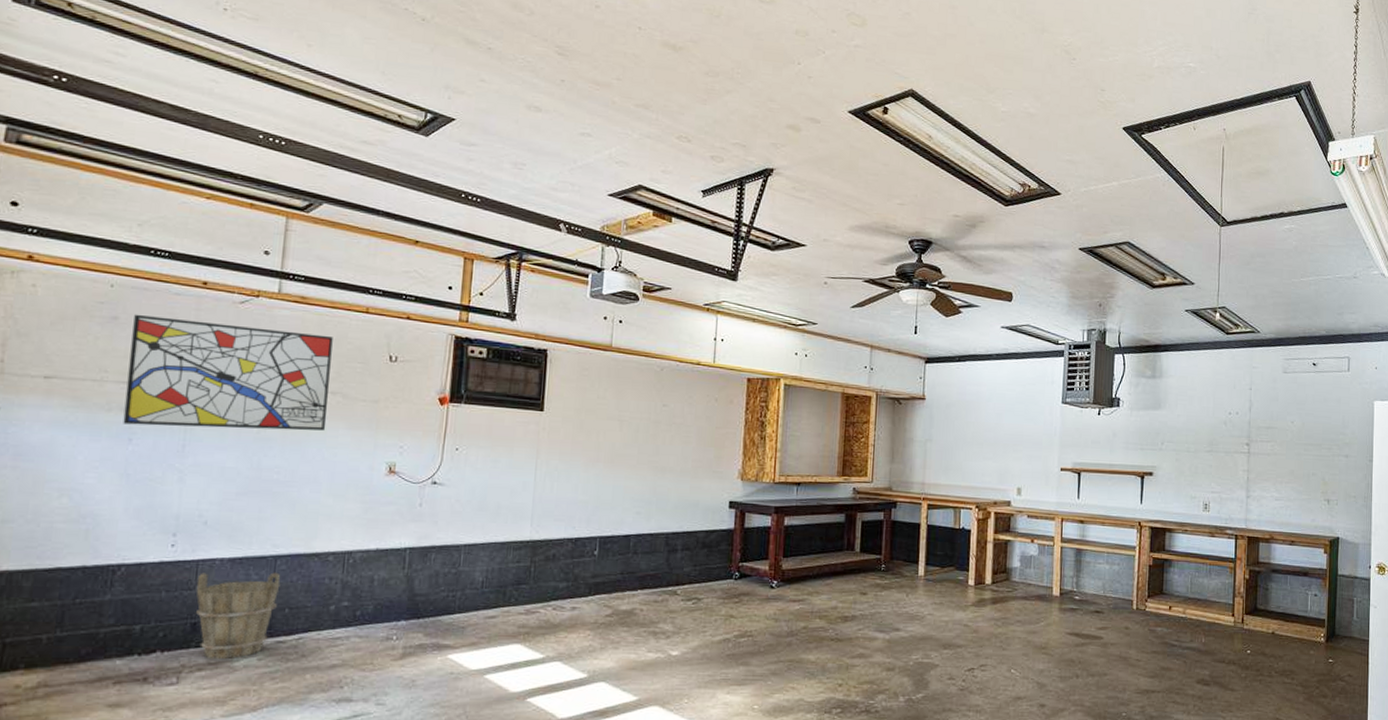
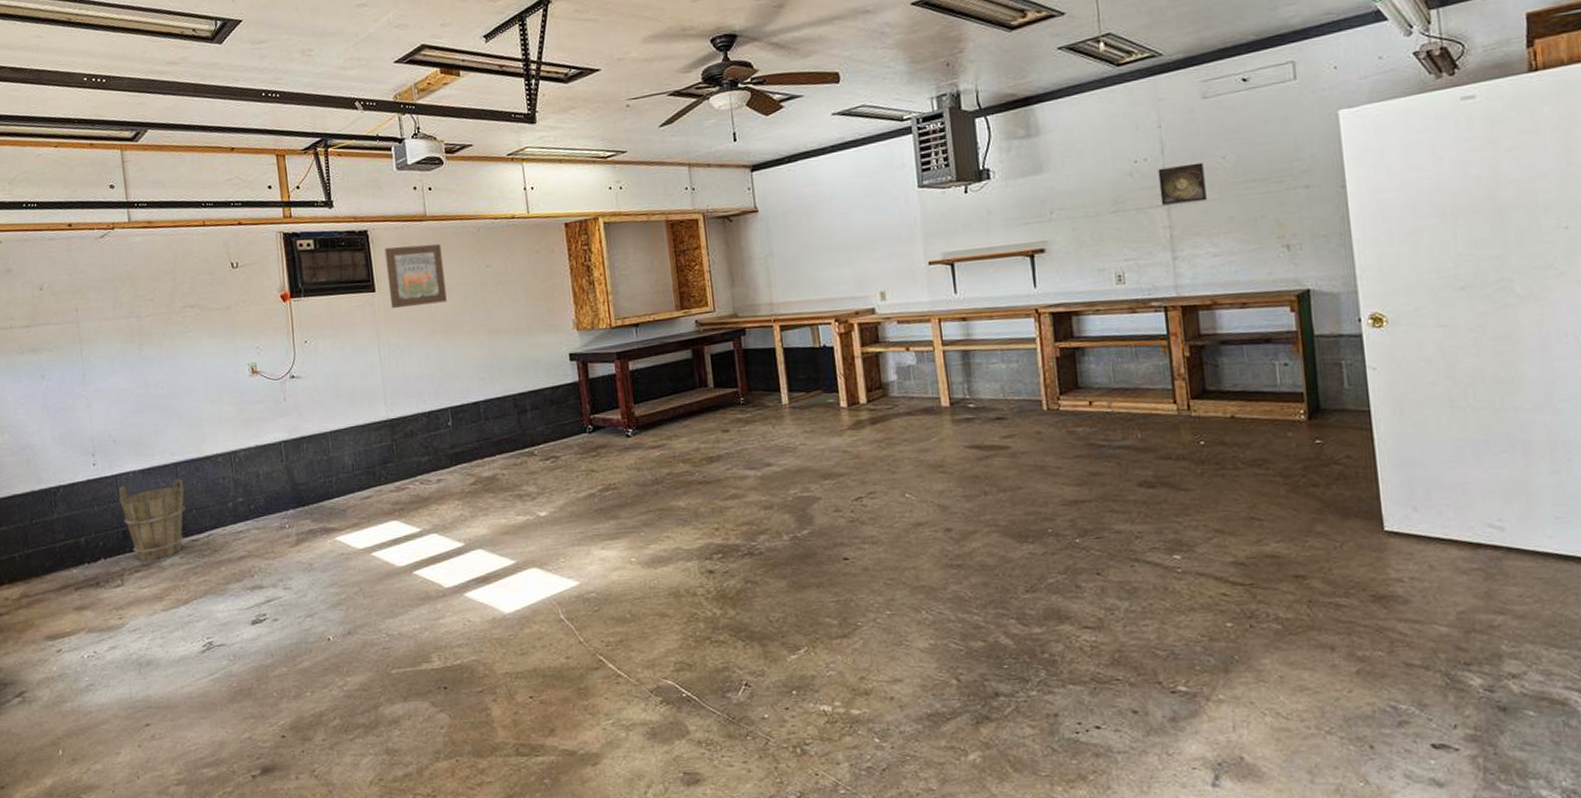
wall art: present [123,314,333,431] -> none [23,254,192,363]
wall art: none [557,370,621,433] -> present [384,244,447,309]
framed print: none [1244,422,1278,454] -> present [1158,162,1207,206]

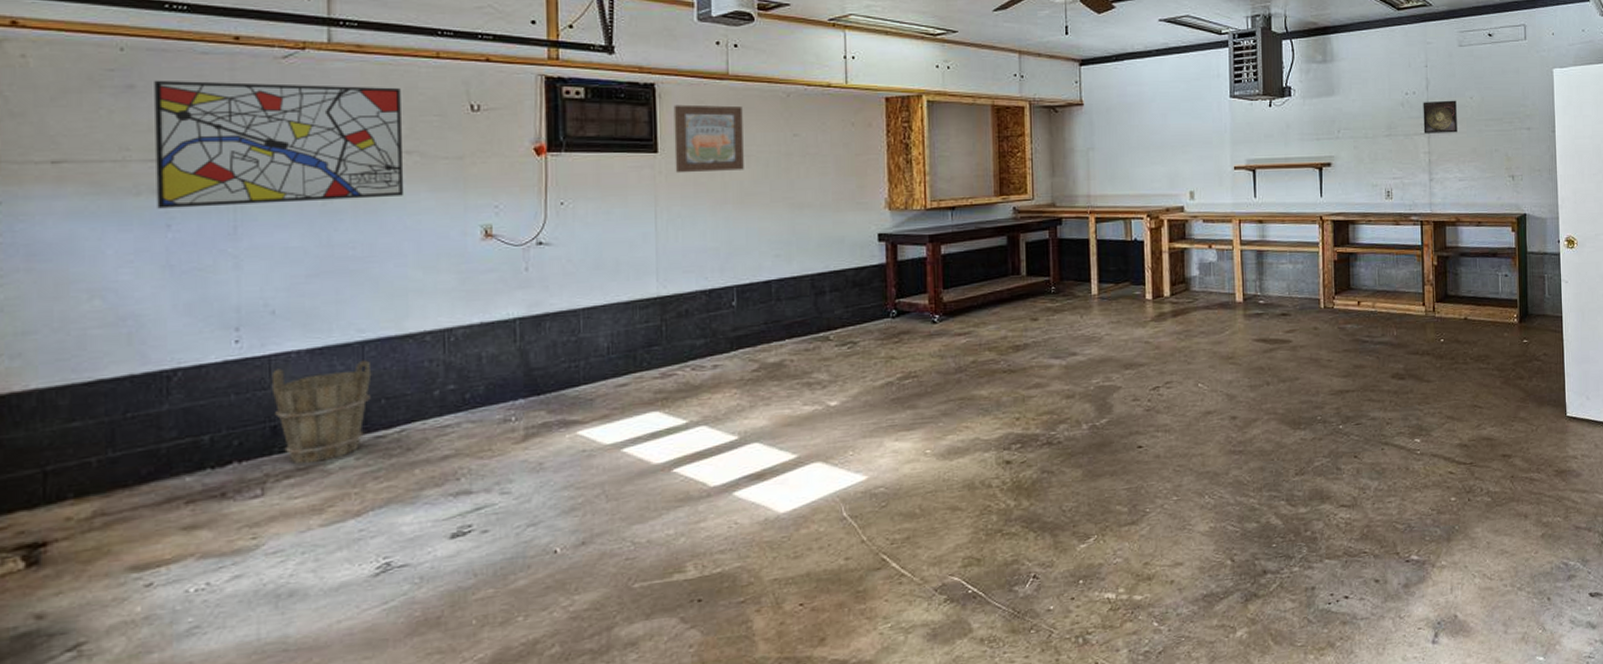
wall art: none [23,254,192,363] -> present [154,80,404,209]

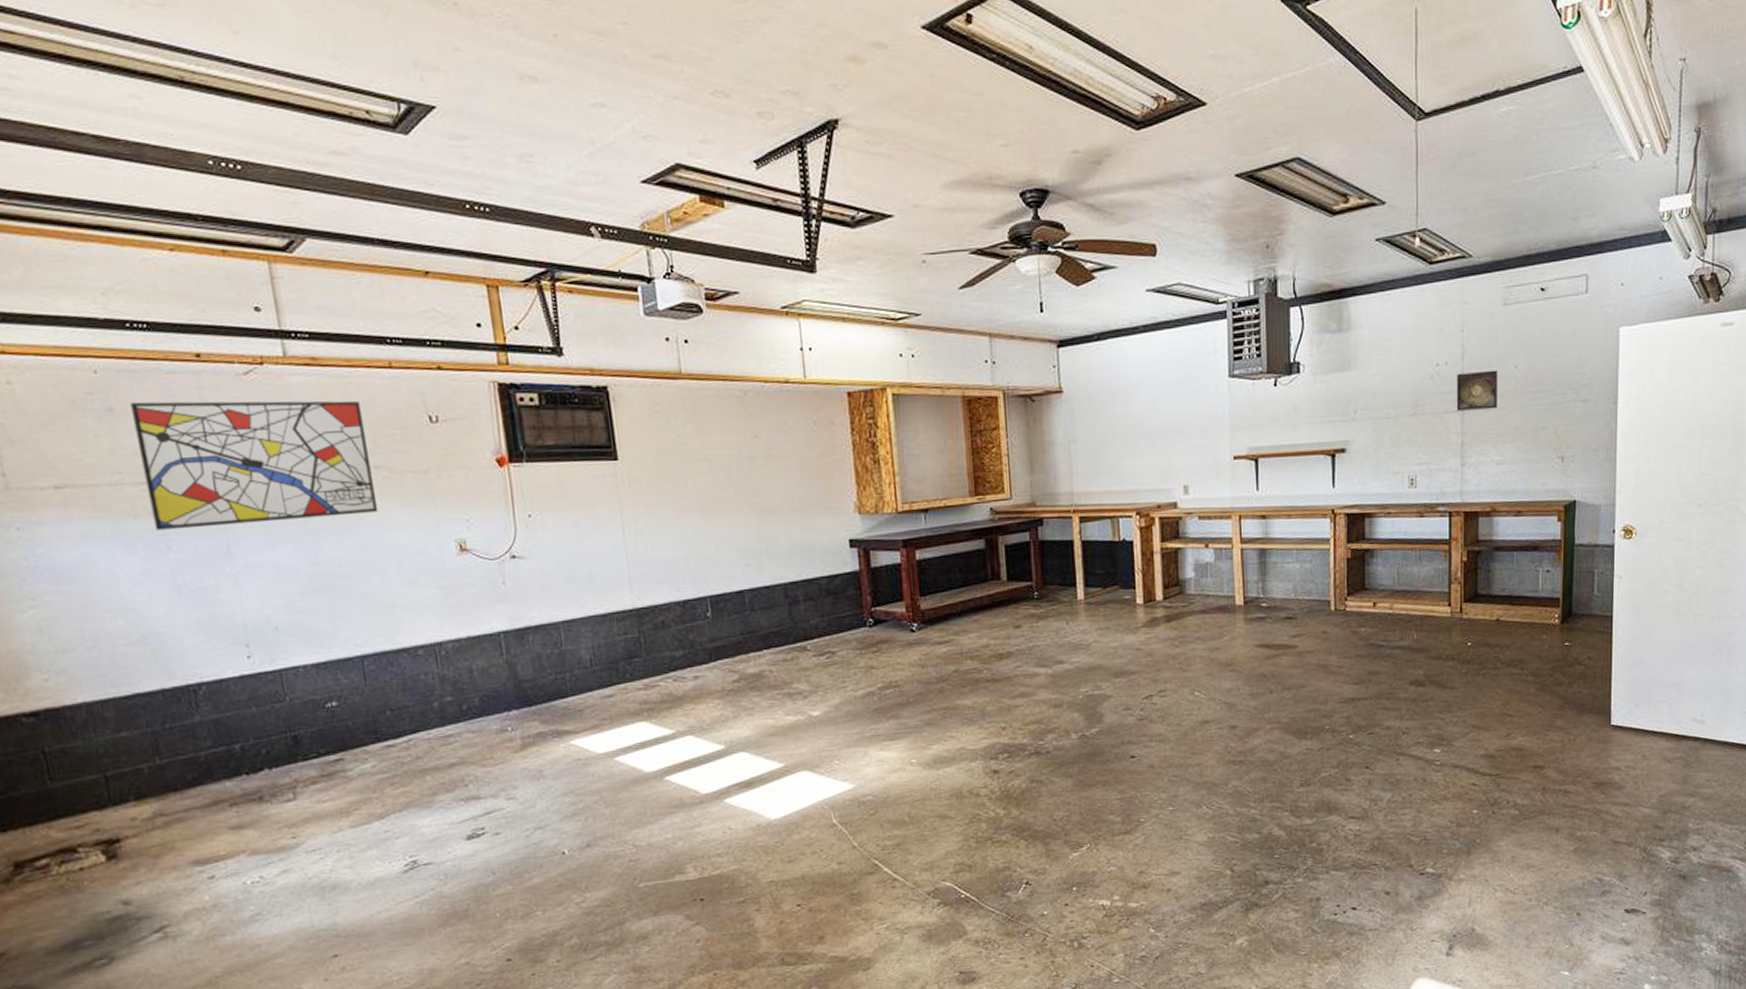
bucket: present [271,360,372,464] -> none [284,673,377,771]
wall art: present [673,104,744,174] -> none [629,407,706,481]

